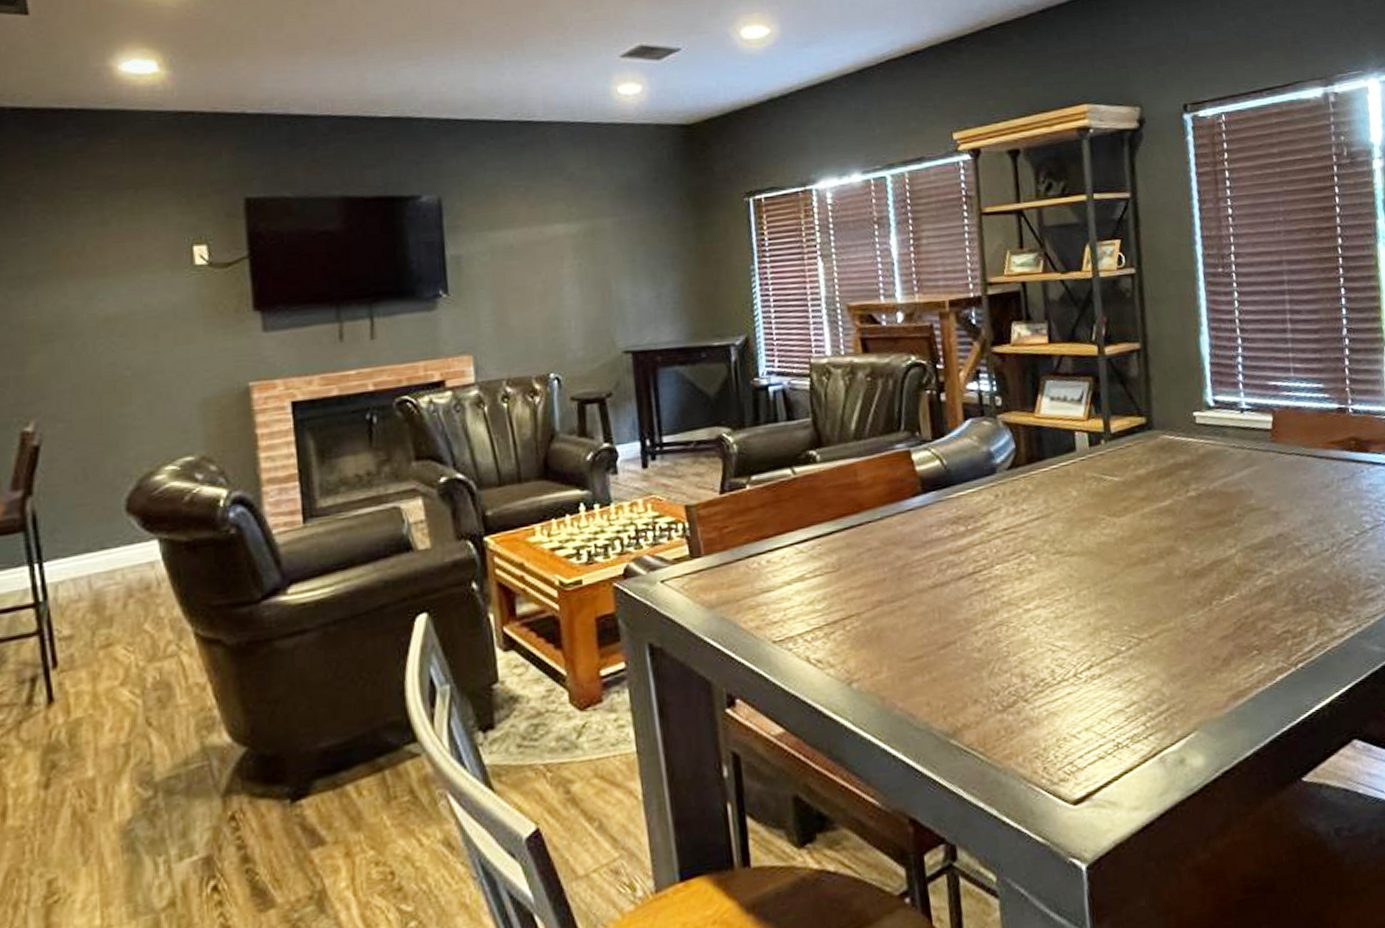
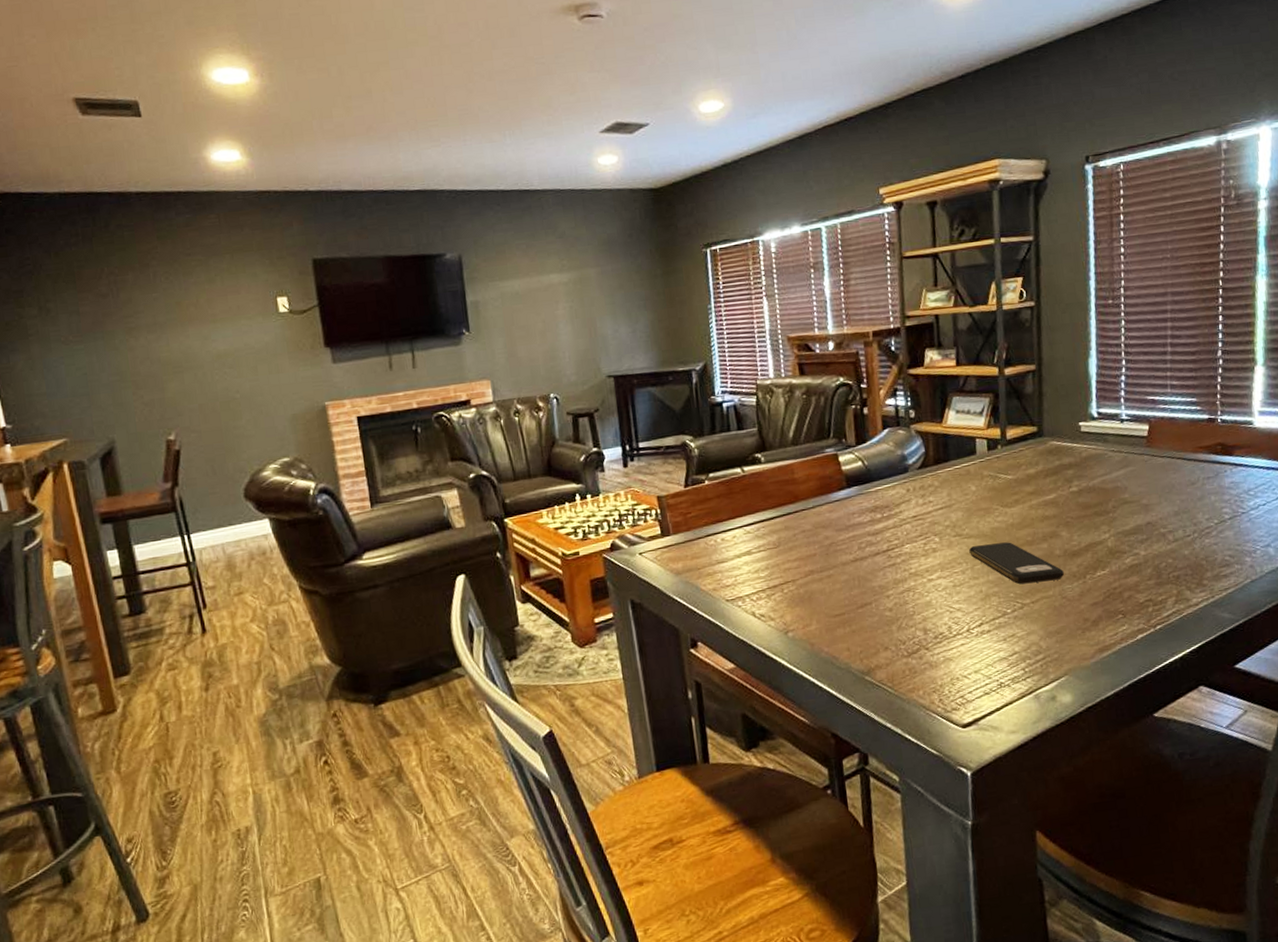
phone: none [1071,560,1187,614] -> present [968,542,1065,585]

